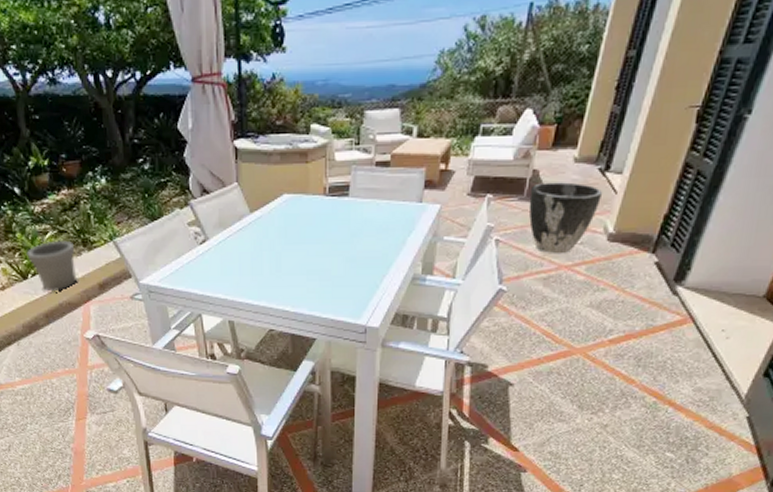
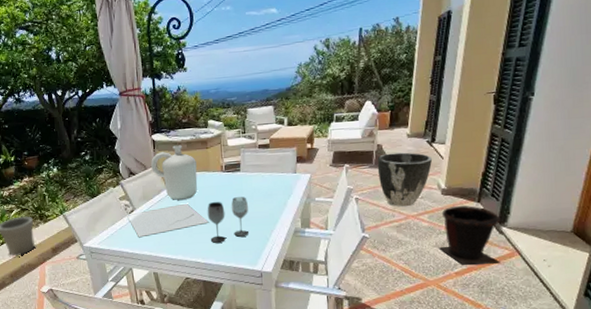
napkin: none [197,234,303,276] -> present [127,203,209,238]
water jug: none [230,156,292,230] -> present [150,145,198,200]
wineglass: none [301,228,357,288] -> present [207,196,249,243]
planter pot: none [592,257,678,331] -> present [438,206,501,265]

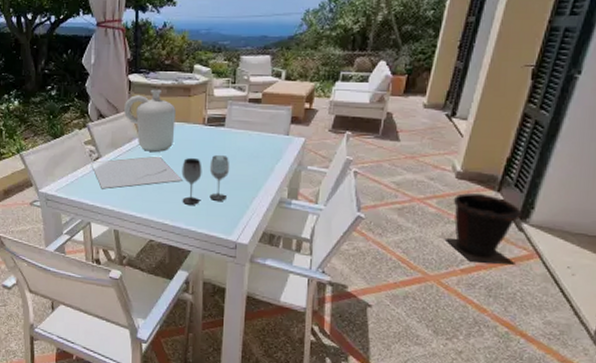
planter pot: present [377,152,433,207] -> none [383,124,451,188]

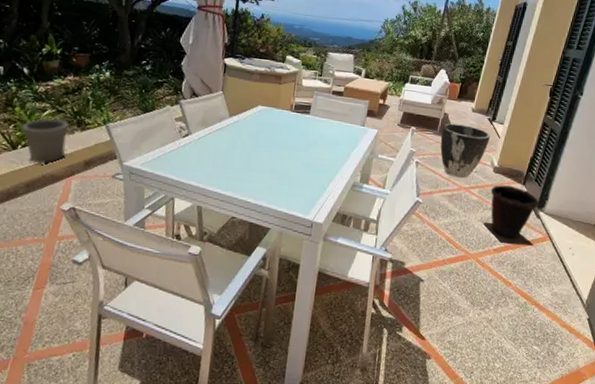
napkin: present [91,156,183,189] -> none [180,136,268,166]
water jug: present [123,89,176,152] -> none [216,74,267,133]
wineglass: present [181,154,230,205] -> none [265,139,312,185]
planter pot: none [383,124,451,188] -> present [440,123,491,179]

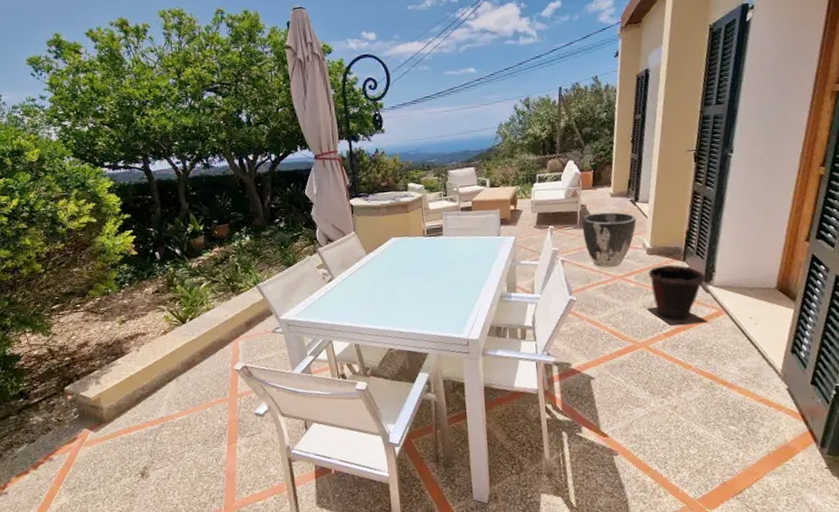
flower pot: present [21,118,69,163] -> none [185,288,228,332]

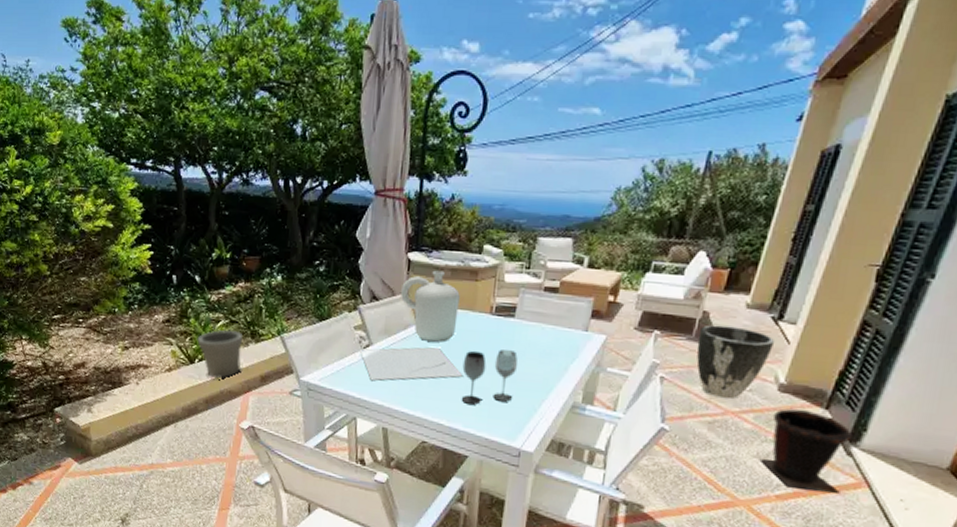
flower pot: none [185,288,228,332] -> present [197,329,243,378]
napkin: none [325,270,412,308] -> present [360,346,463,381]
water jug: none [349,209,399,267] -> present [400,270,460,343]
wineglass: none [409,261,453,311] -> present [461,348,519,405]

